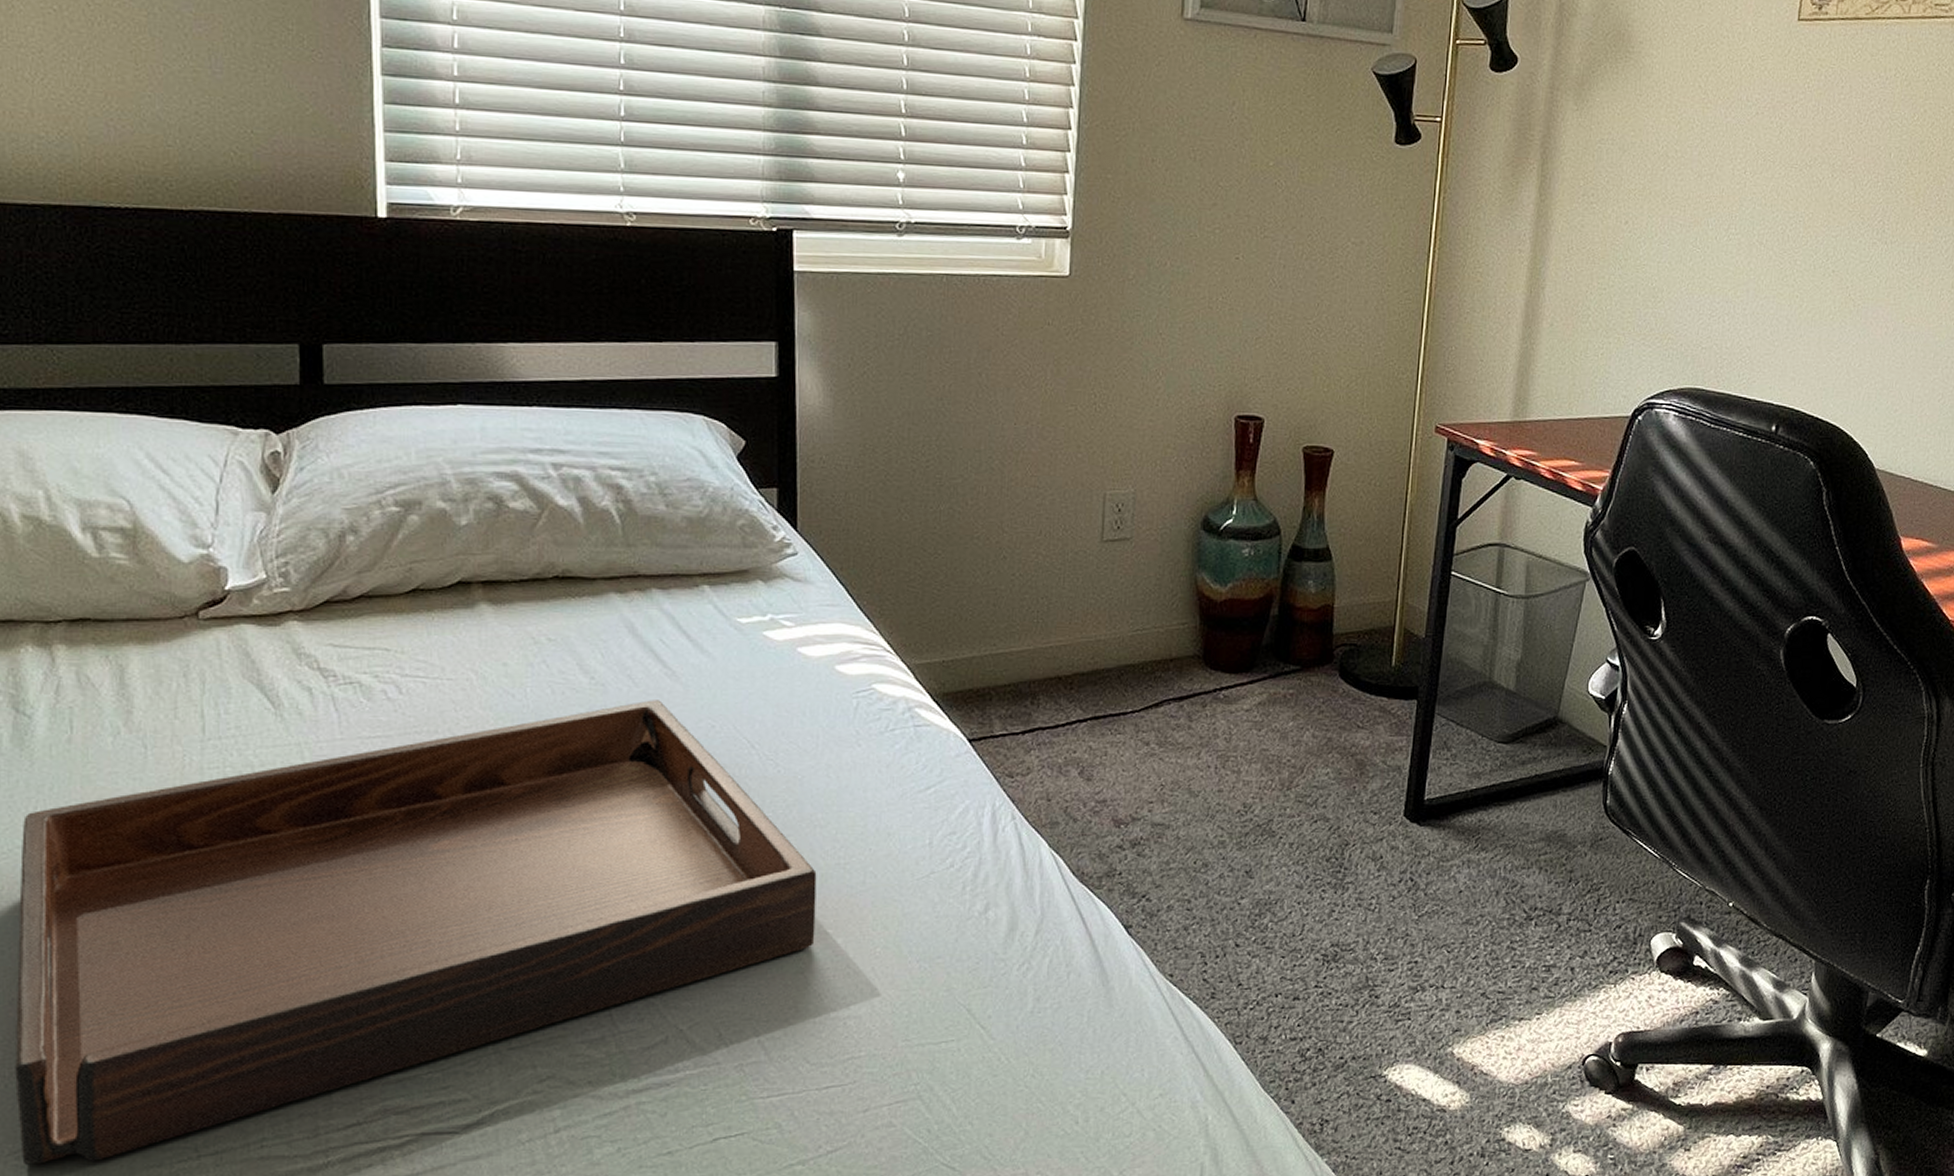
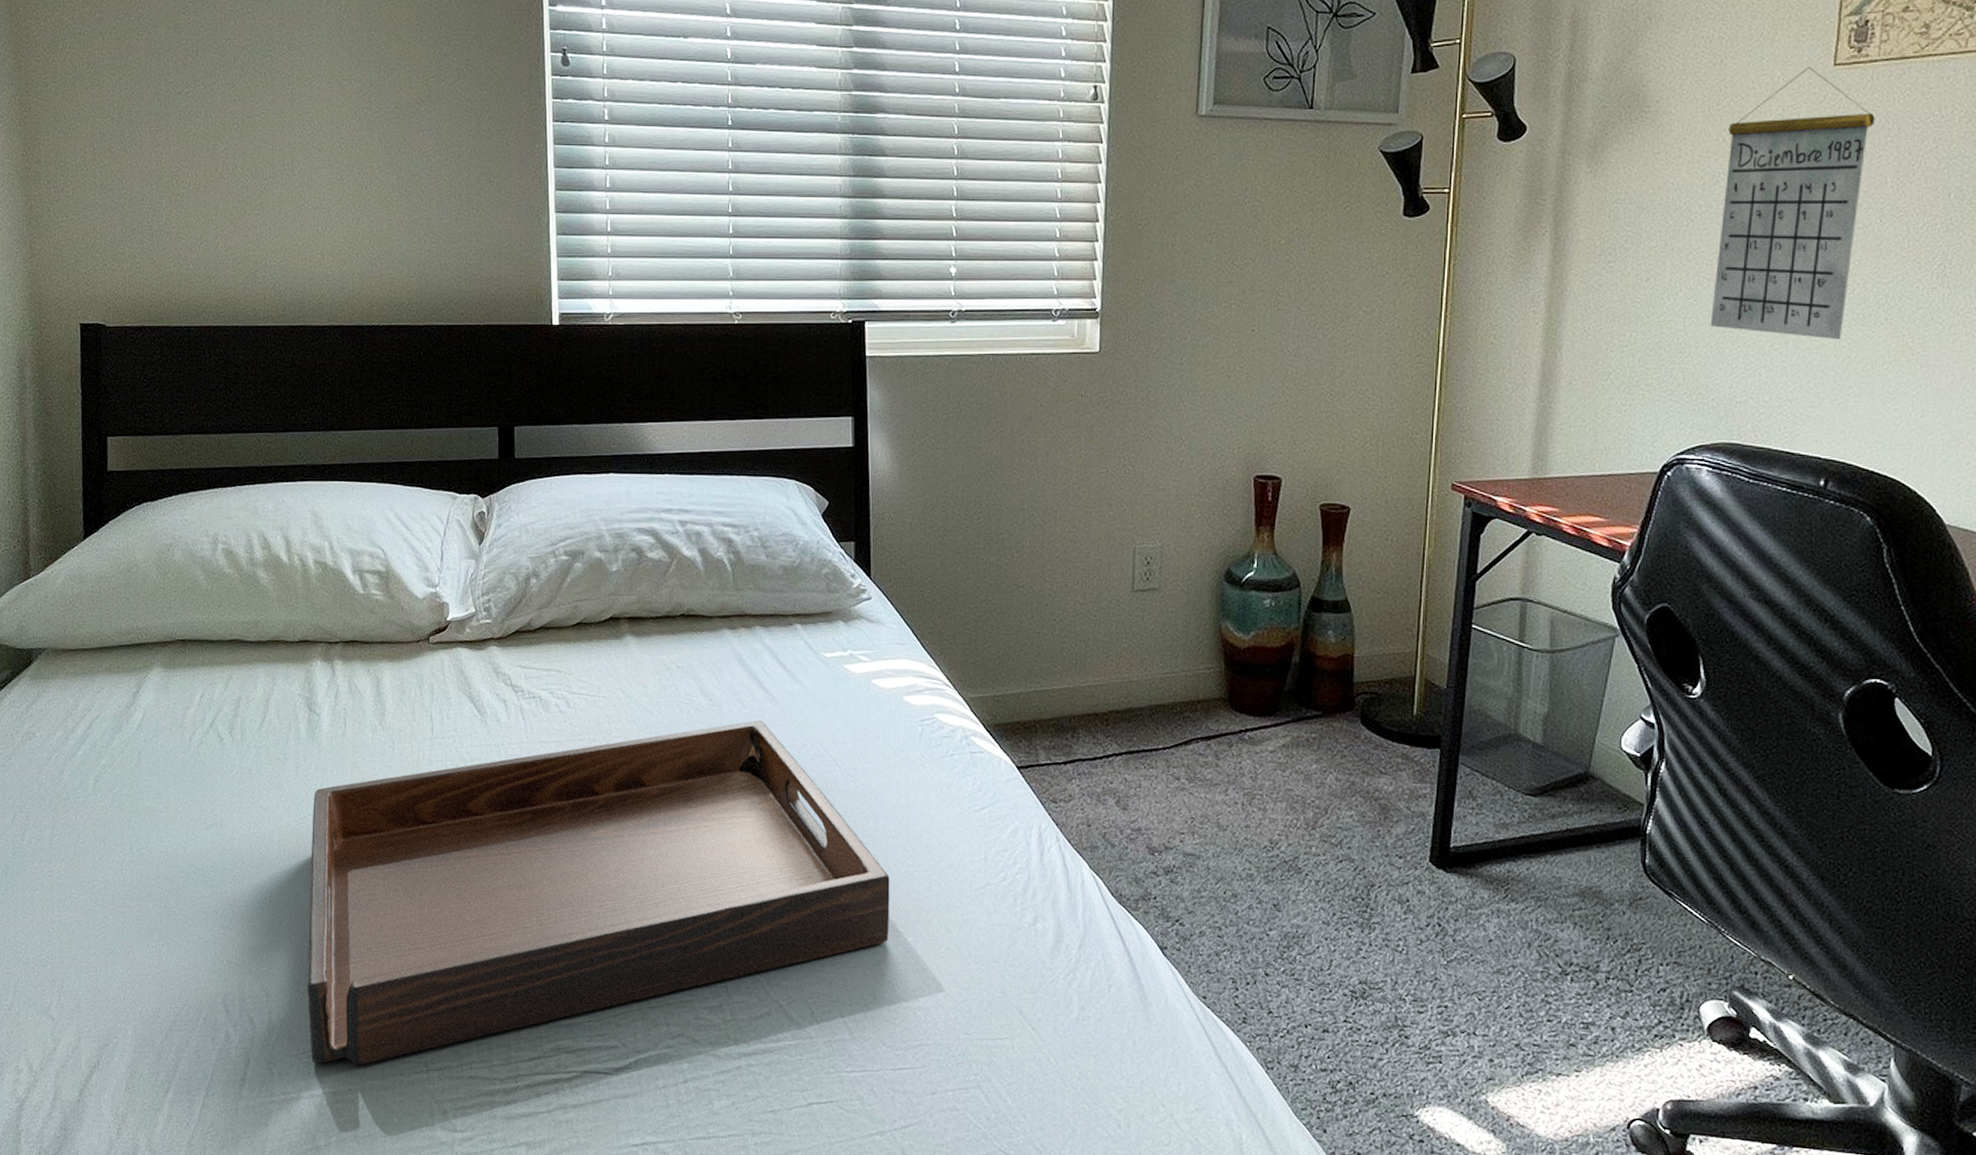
calendar: none [1681,19,1831,290] -> present [1710,66,1875,340]

